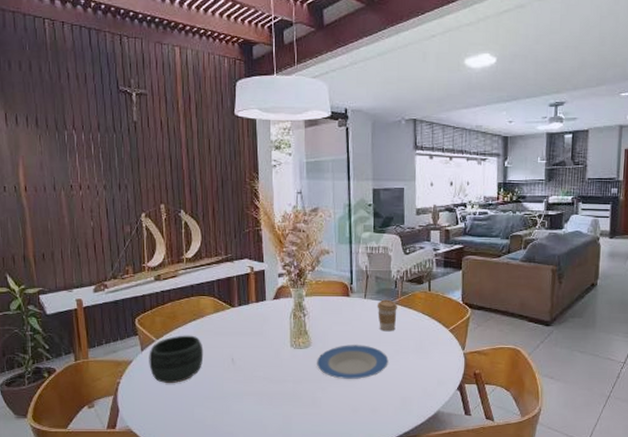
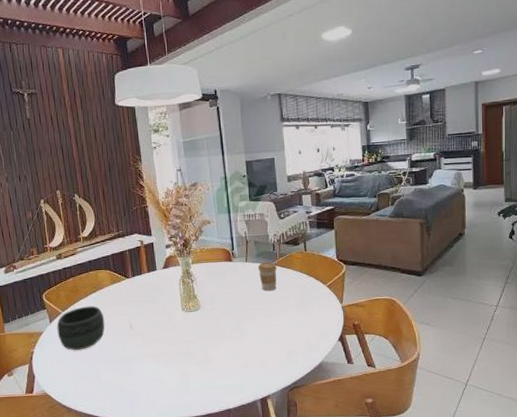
plate: present [317,345,389,379] -> none [207,304,273,337]

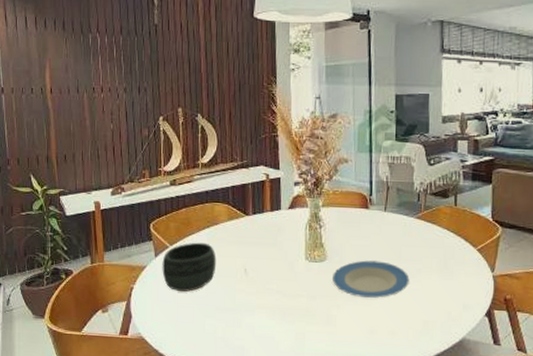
plate: none [207,304,273,337] -> present [332,260,410,298]
coffee cup: present [257,261,277,291] -> none [397,213,420,249]

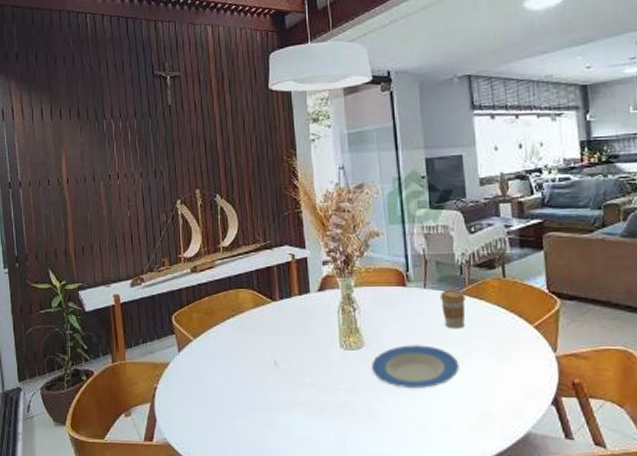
bowl: present [162,242,217,292] -> none [186,333,244,390]
coffee cup: none [397,213,420,249] -> present [439,289,466,329]

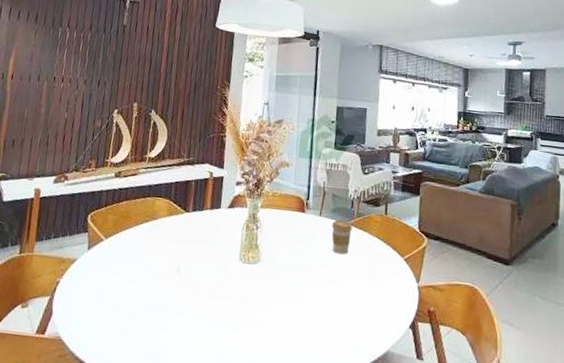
plate: present [372,345,459,388] -> none [264,264,339,305]

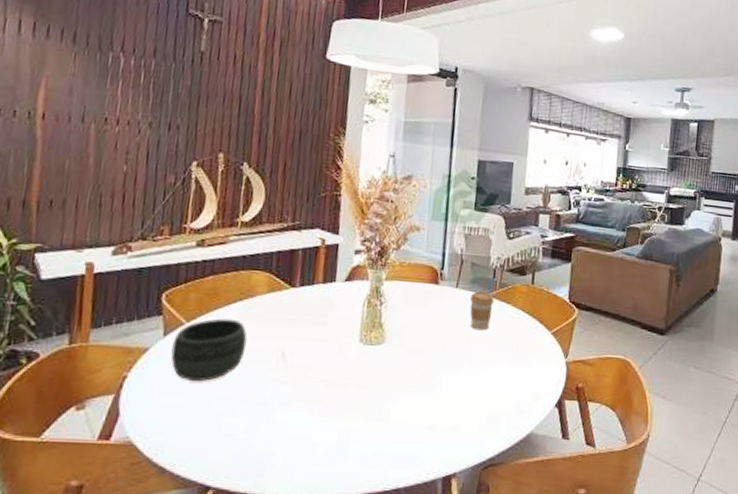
bowl: none [92,236,151,289] -> present [170,318,248,382]

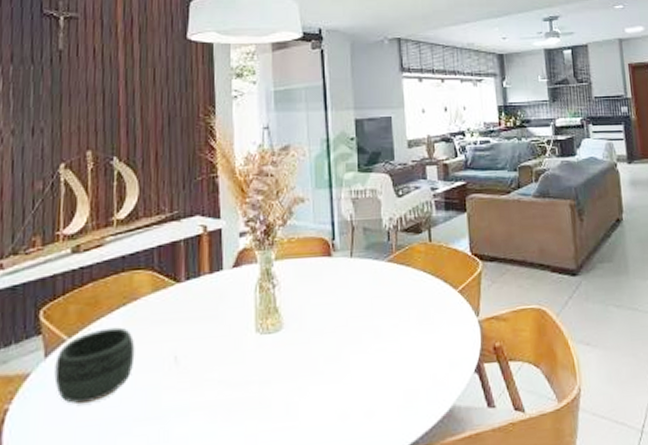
coffee cup: present [469,290,494,331] -> none [366,256,392,300]

